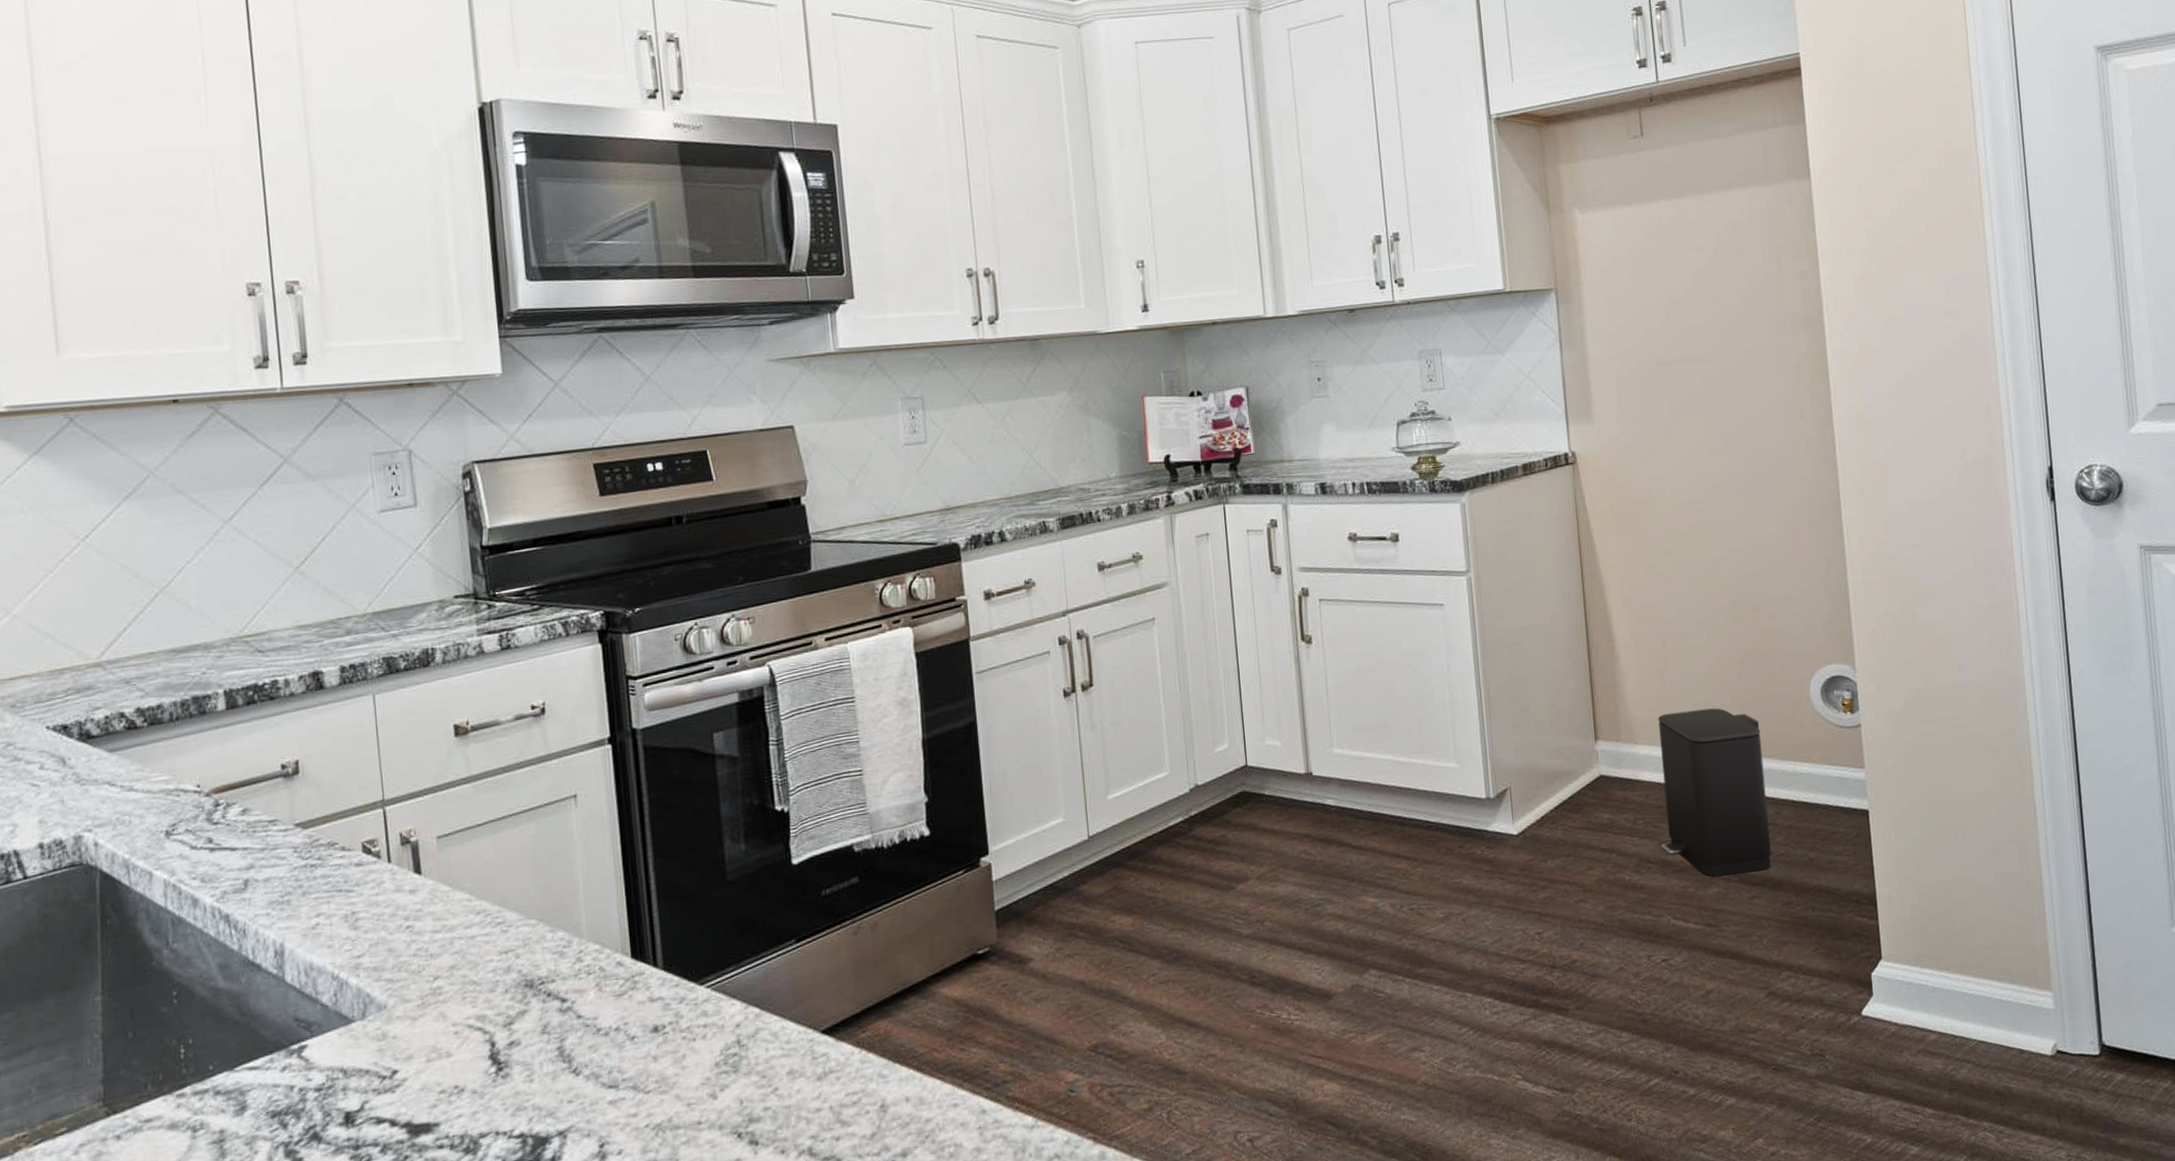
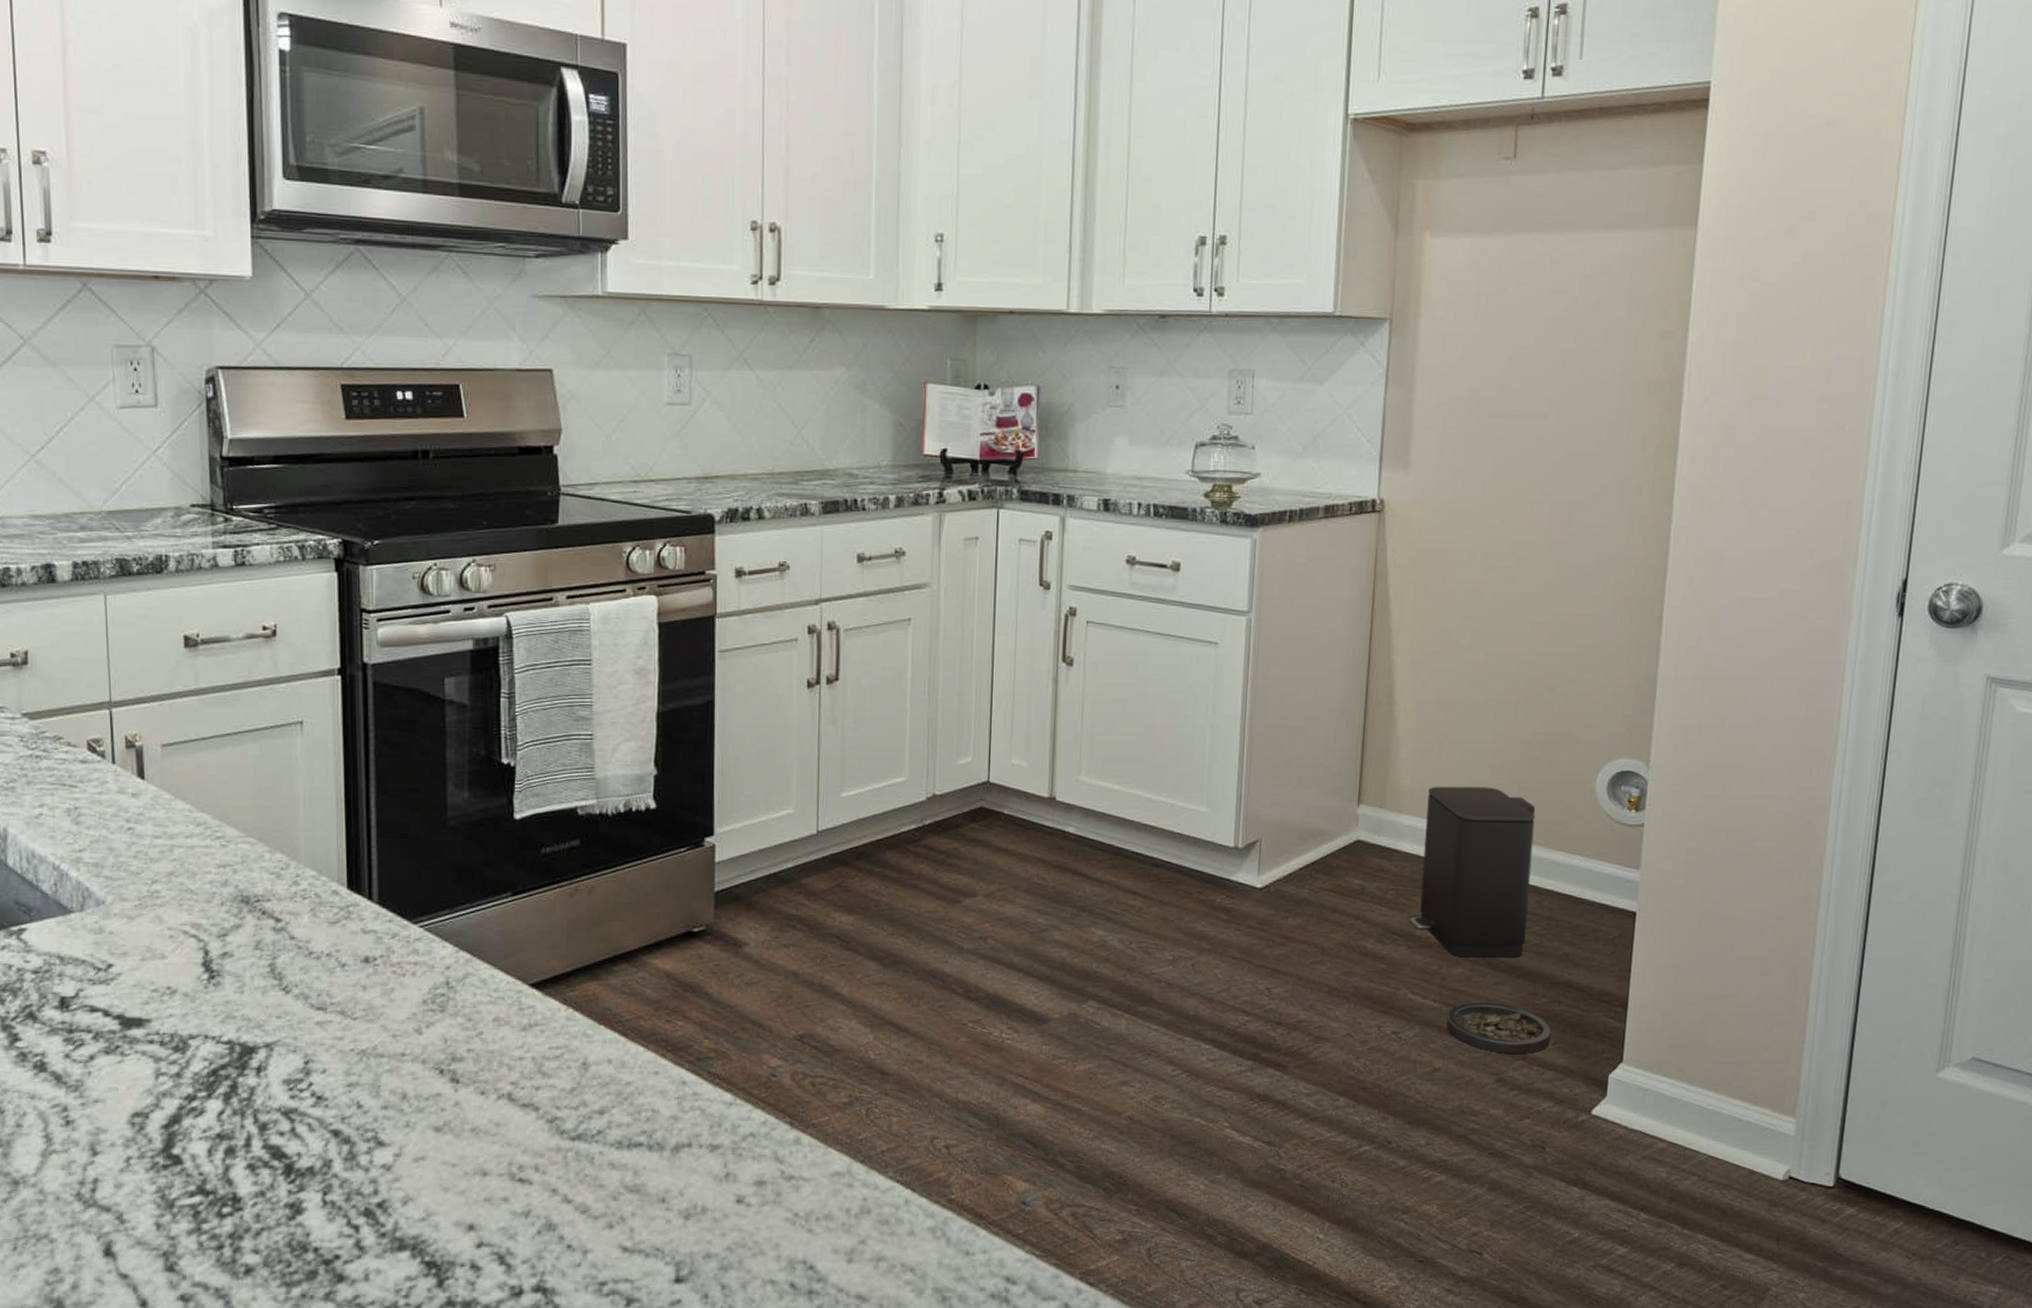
pet bowl: none [1710,917,1811,967] -> present [1446,1003,1551,1054]

